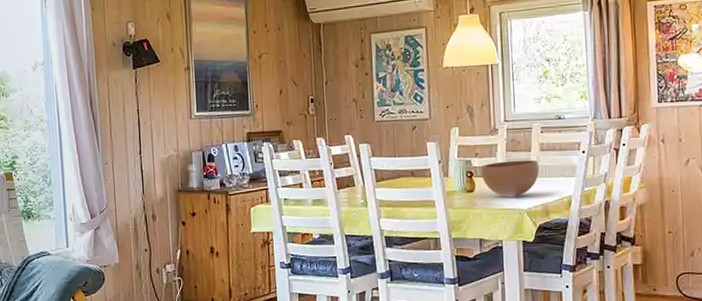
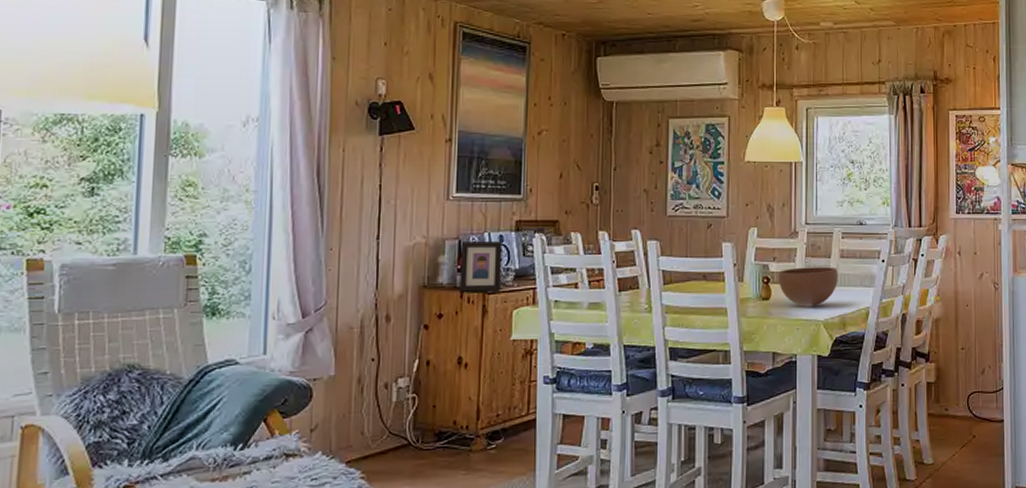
picture frame: none [204,151,240,194] -> present [460,241,502,292]

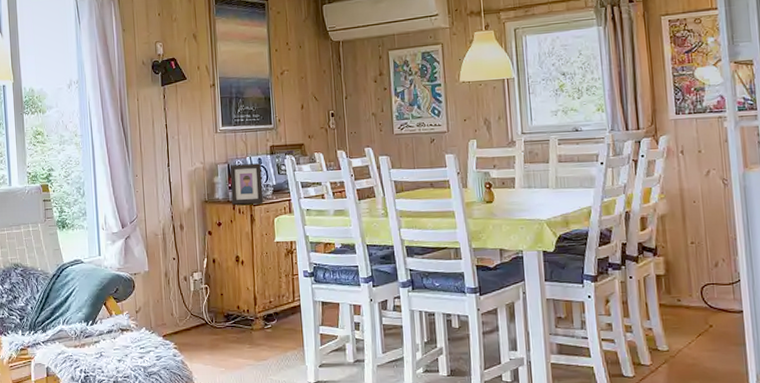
bowl: present [779,266,838,307] -> none [500,171,558,208]

